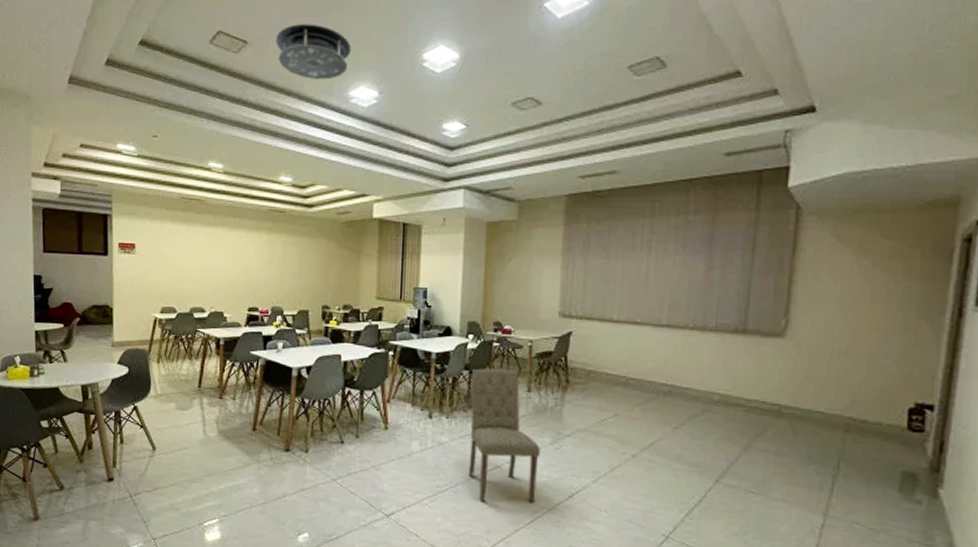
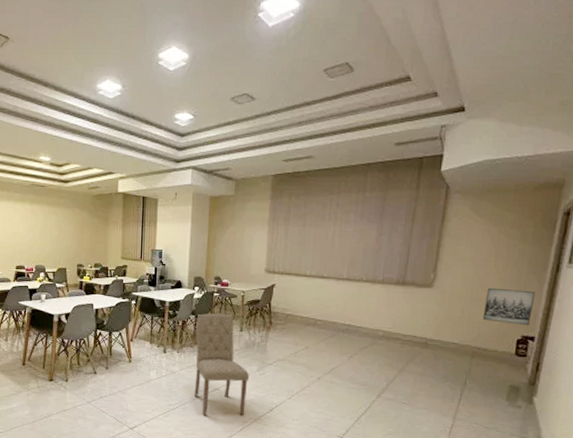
ceiling light fixture: present [276,24,352,80] -> none [33,24,99,74]
wall art: none [857,337,931,389] -> present [482,287,536,325]

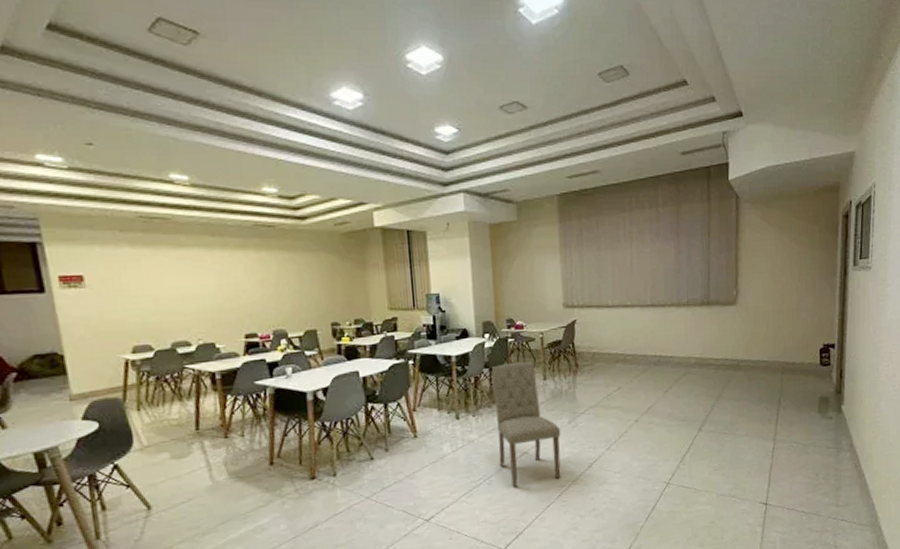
wall art: present [482,287,536,325] -> none [786,297,830,334]

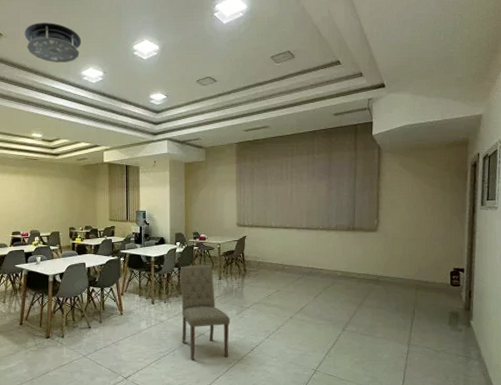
ceiling light fixture: none [234,15,327,80] -> present [24,22,82,63]

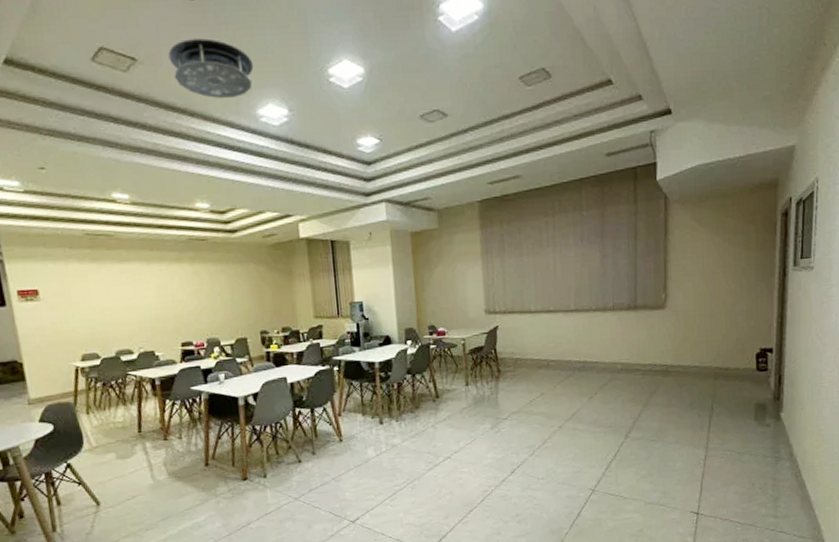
dining chair: present [181,265,231,360] -> none [415,367,484,491]

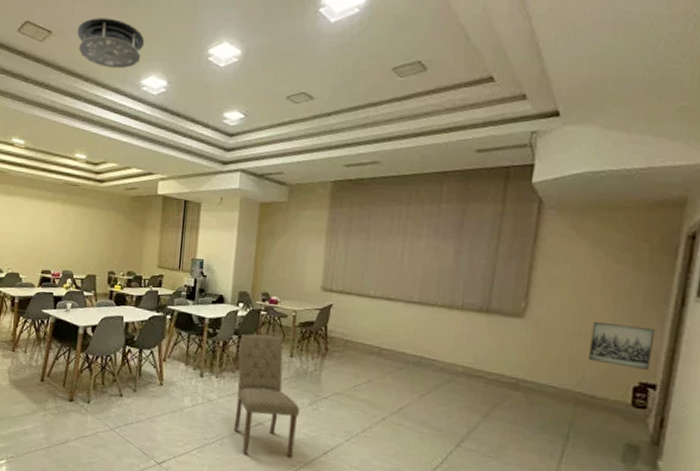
dining chair: none [415,367,484,491] -> present [233,334,300,457]
wall art: none [719,299,767,338] -> present [587,321,656,370]

